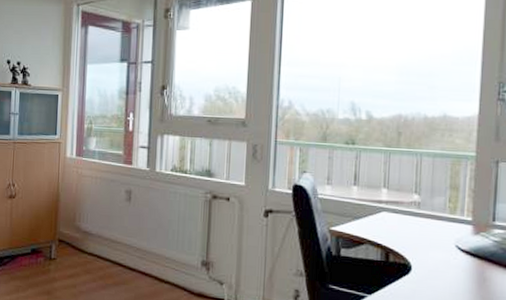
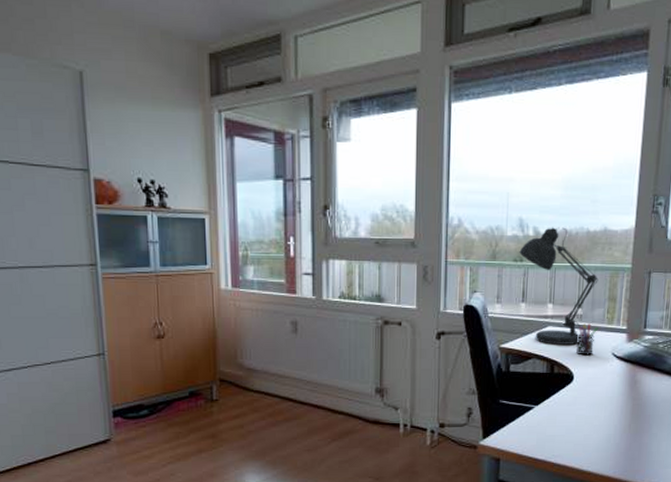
desk lamp: none [351,111,438,233] -> present [519,227,599,345]
pen holder: none [413,211,439,246] -> present [575,324,599,356]

